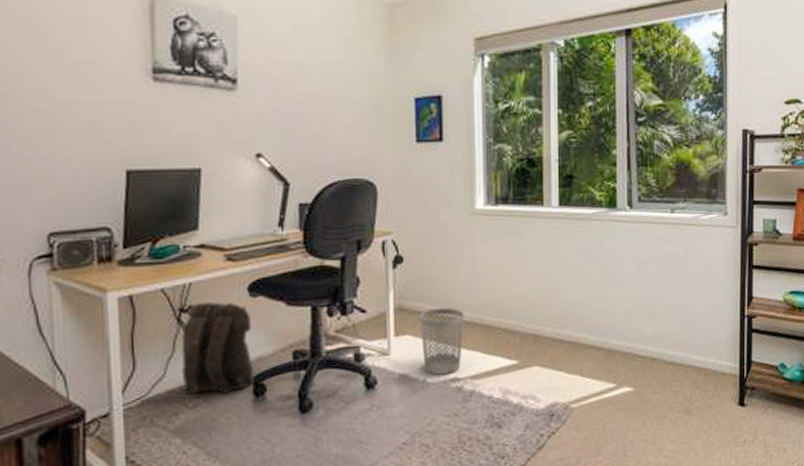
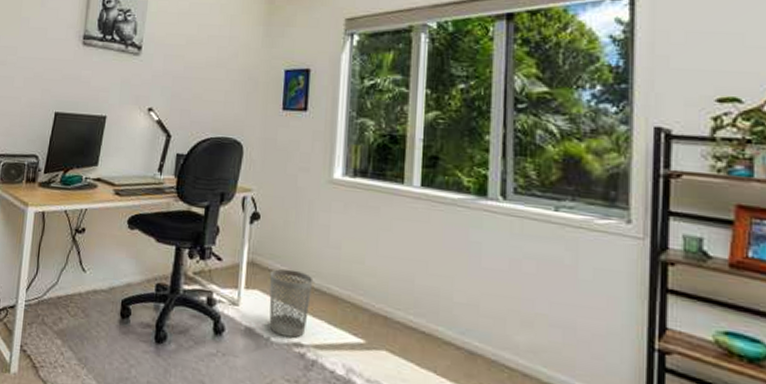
backpack: present [181,302,255,394] -> none [69,226,128,310]

